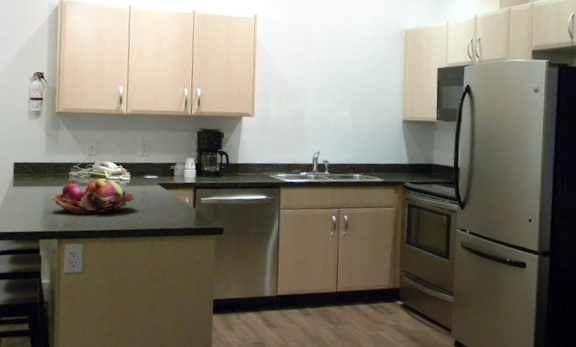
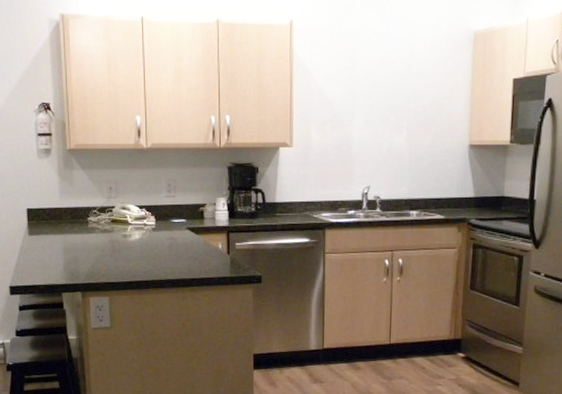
fruit basket: present [52,178,136,214] -> none [71,223,163,264]

